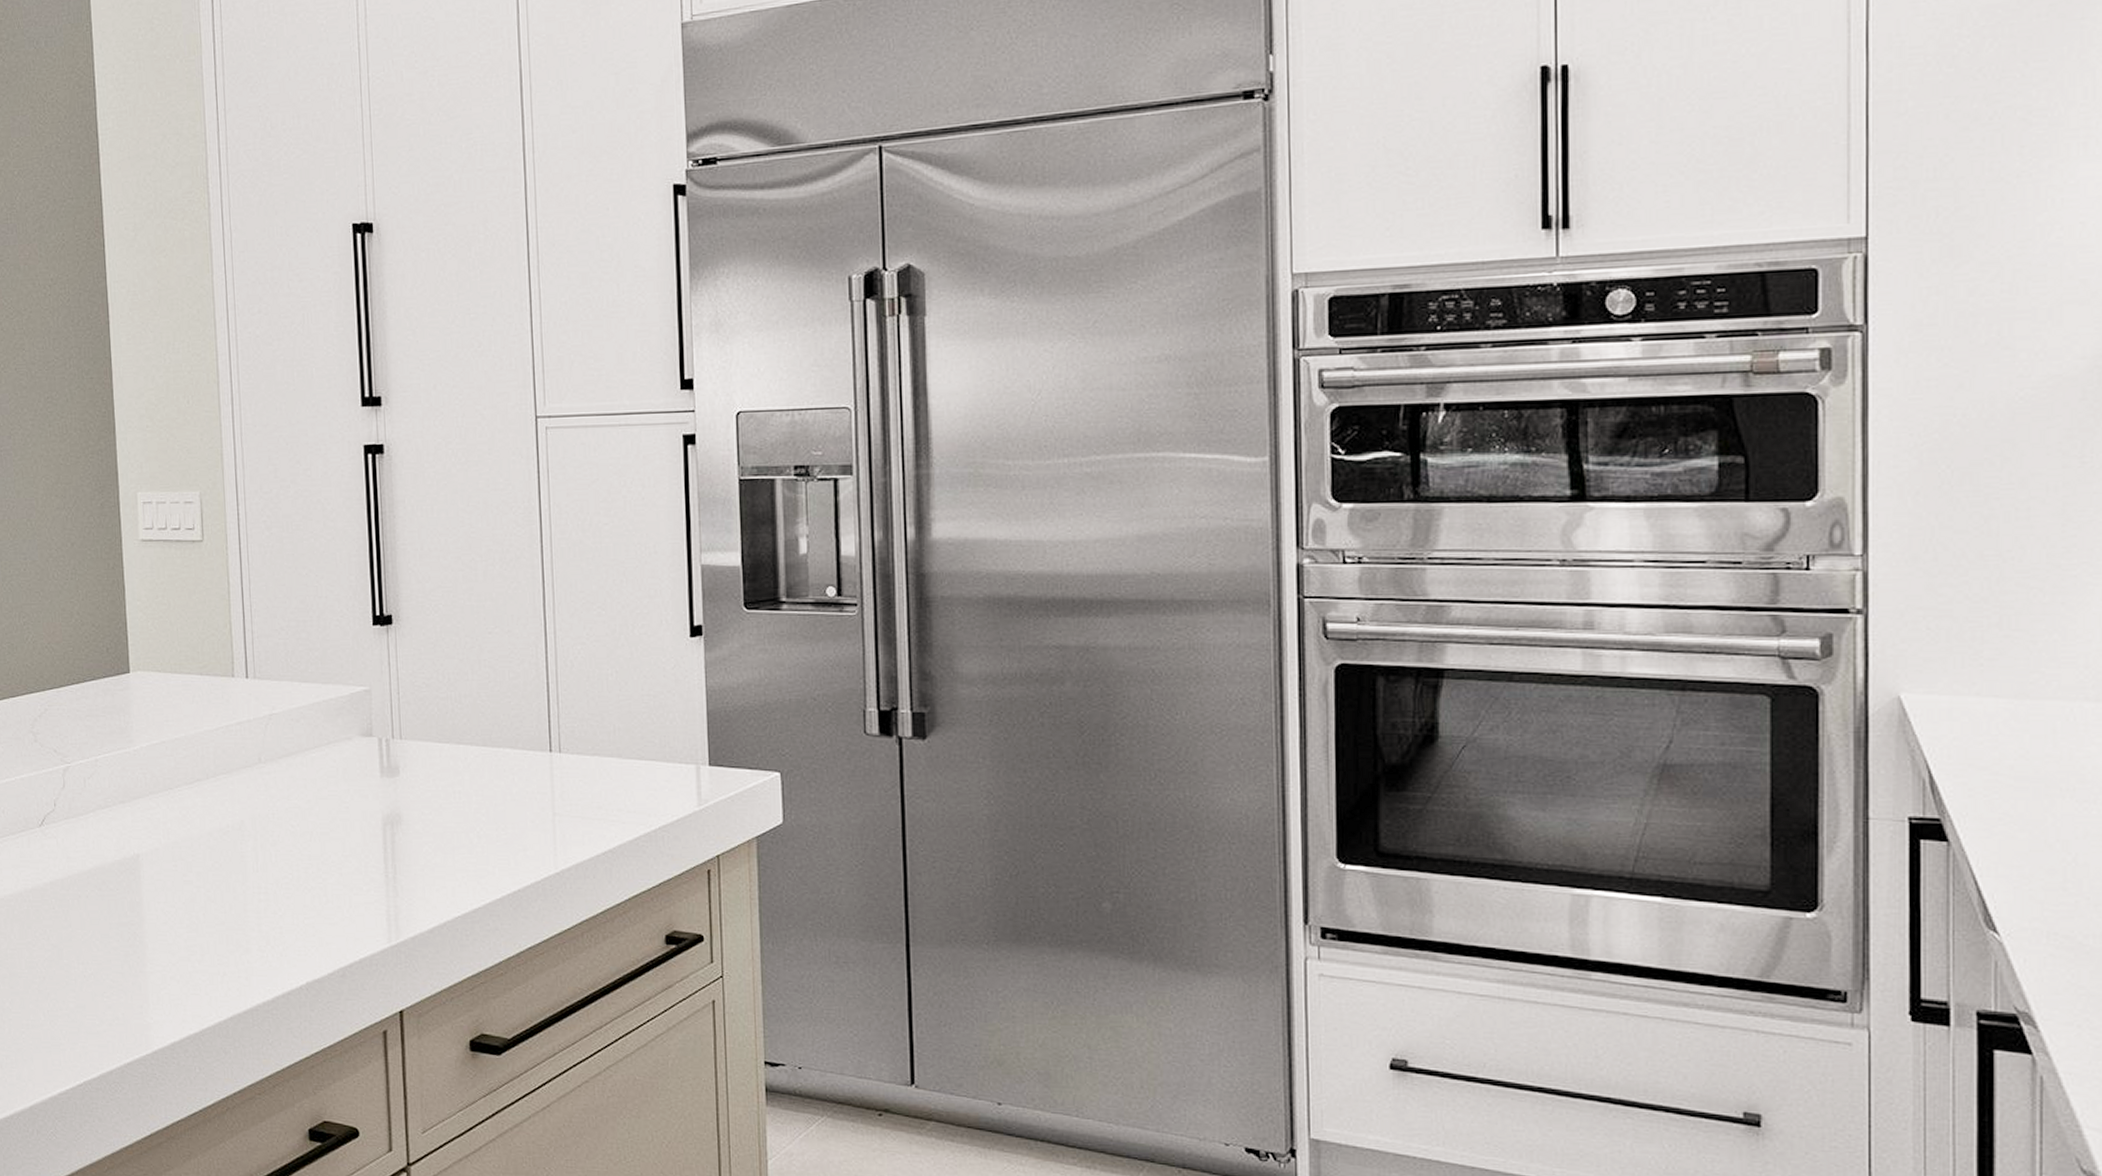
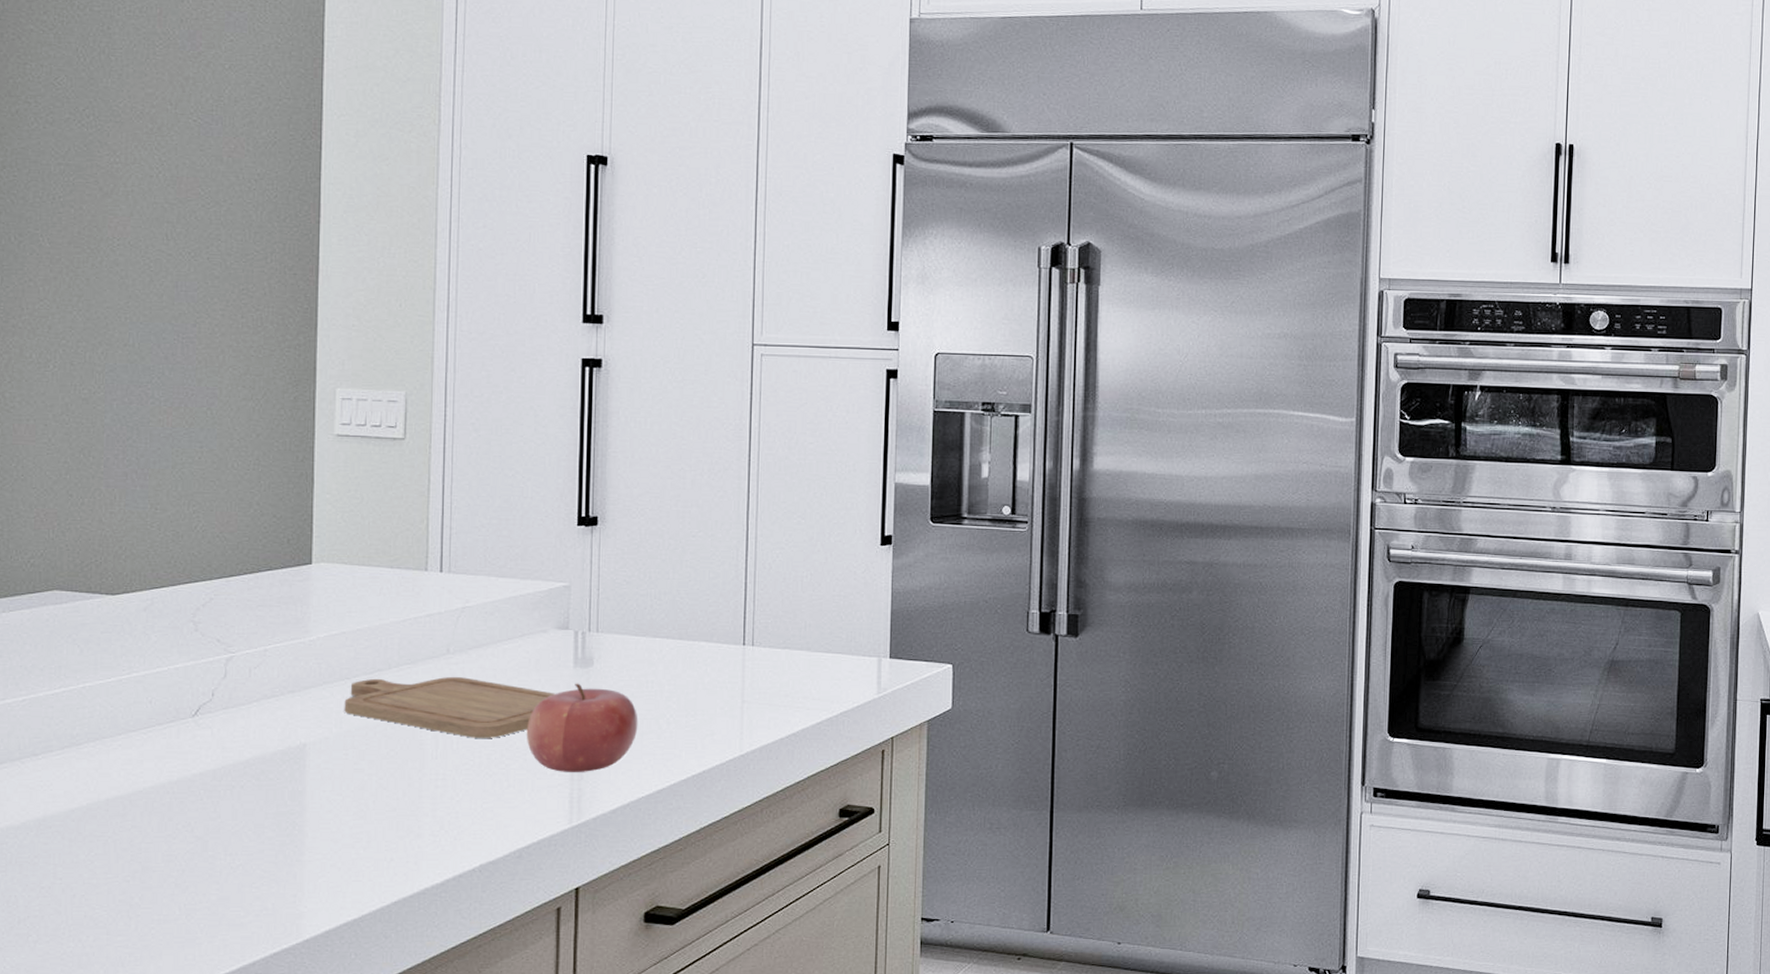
chopping board: none [169,787,365,851] -> present [344,677,556,738]
fruit: none [339,793,449,888] -> present [526,683,638,772]

